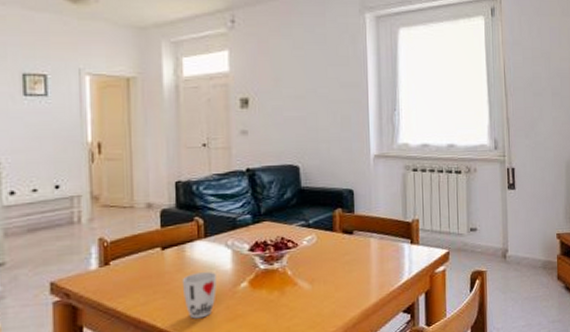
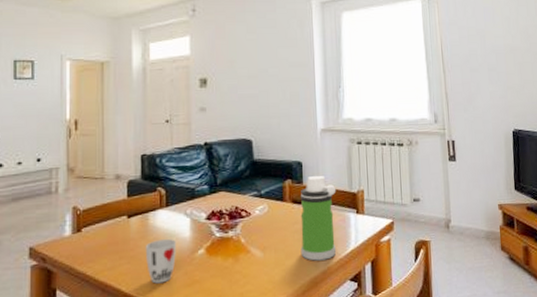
water bottle: none [351,204,390,293] -> present [300,175,337,261]

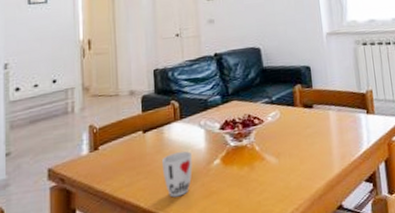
water bottle: present [300,175,337,261] -> none [311,78,350,164]

